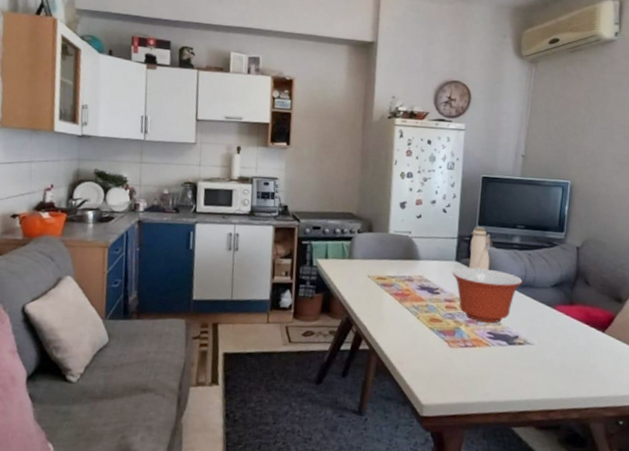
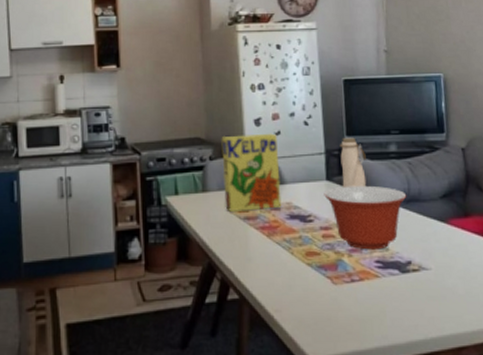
cereal box: none [366,214,418,279] -> present [221,133,282,211]

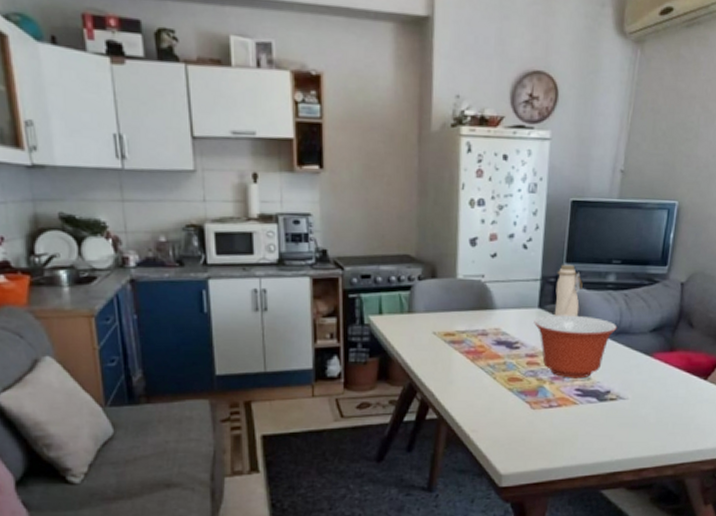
cereal box: present [221,133,282,211] -> none [430,254,492,335]

